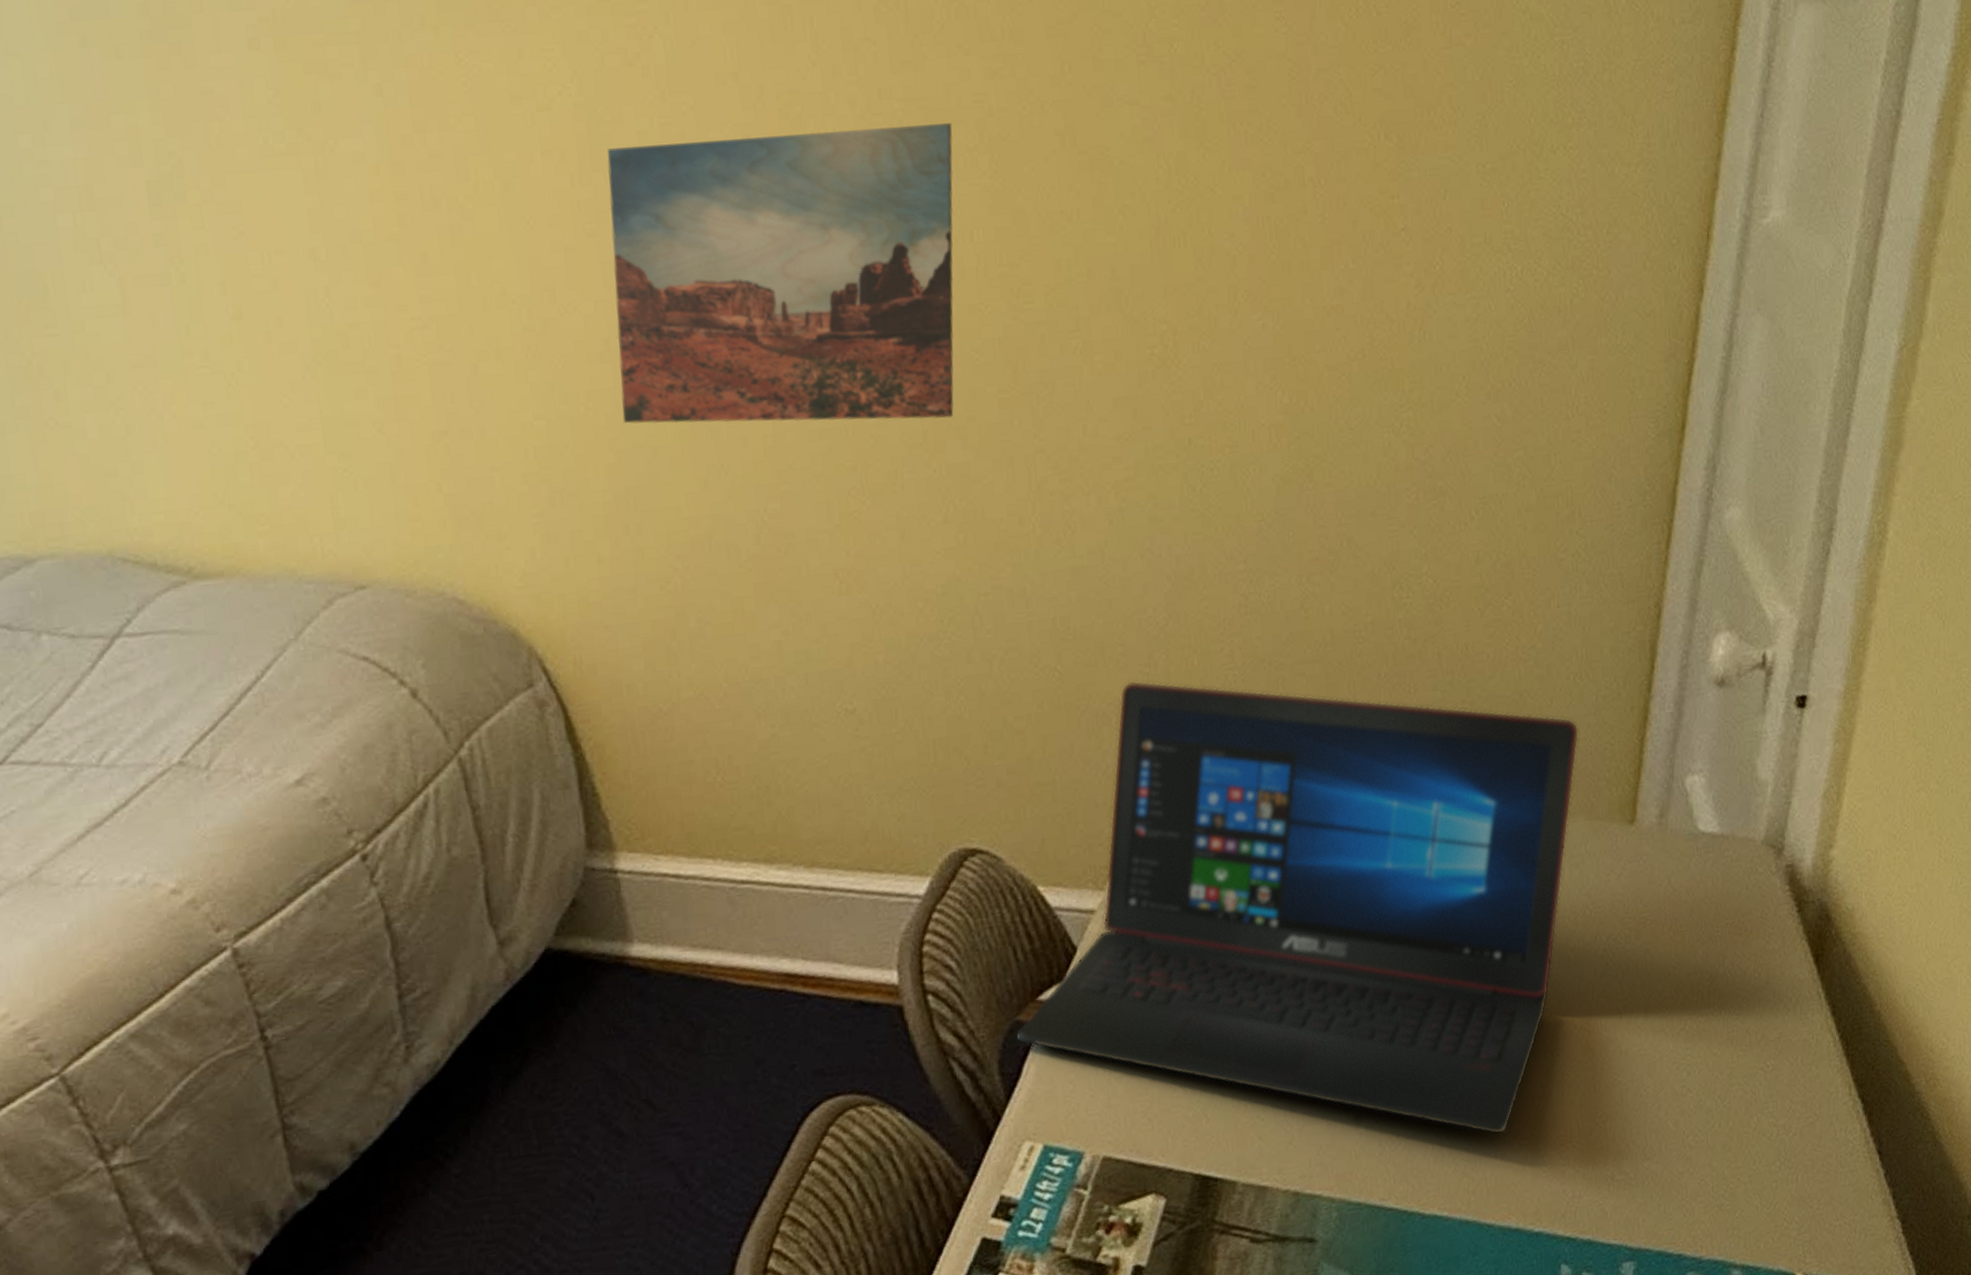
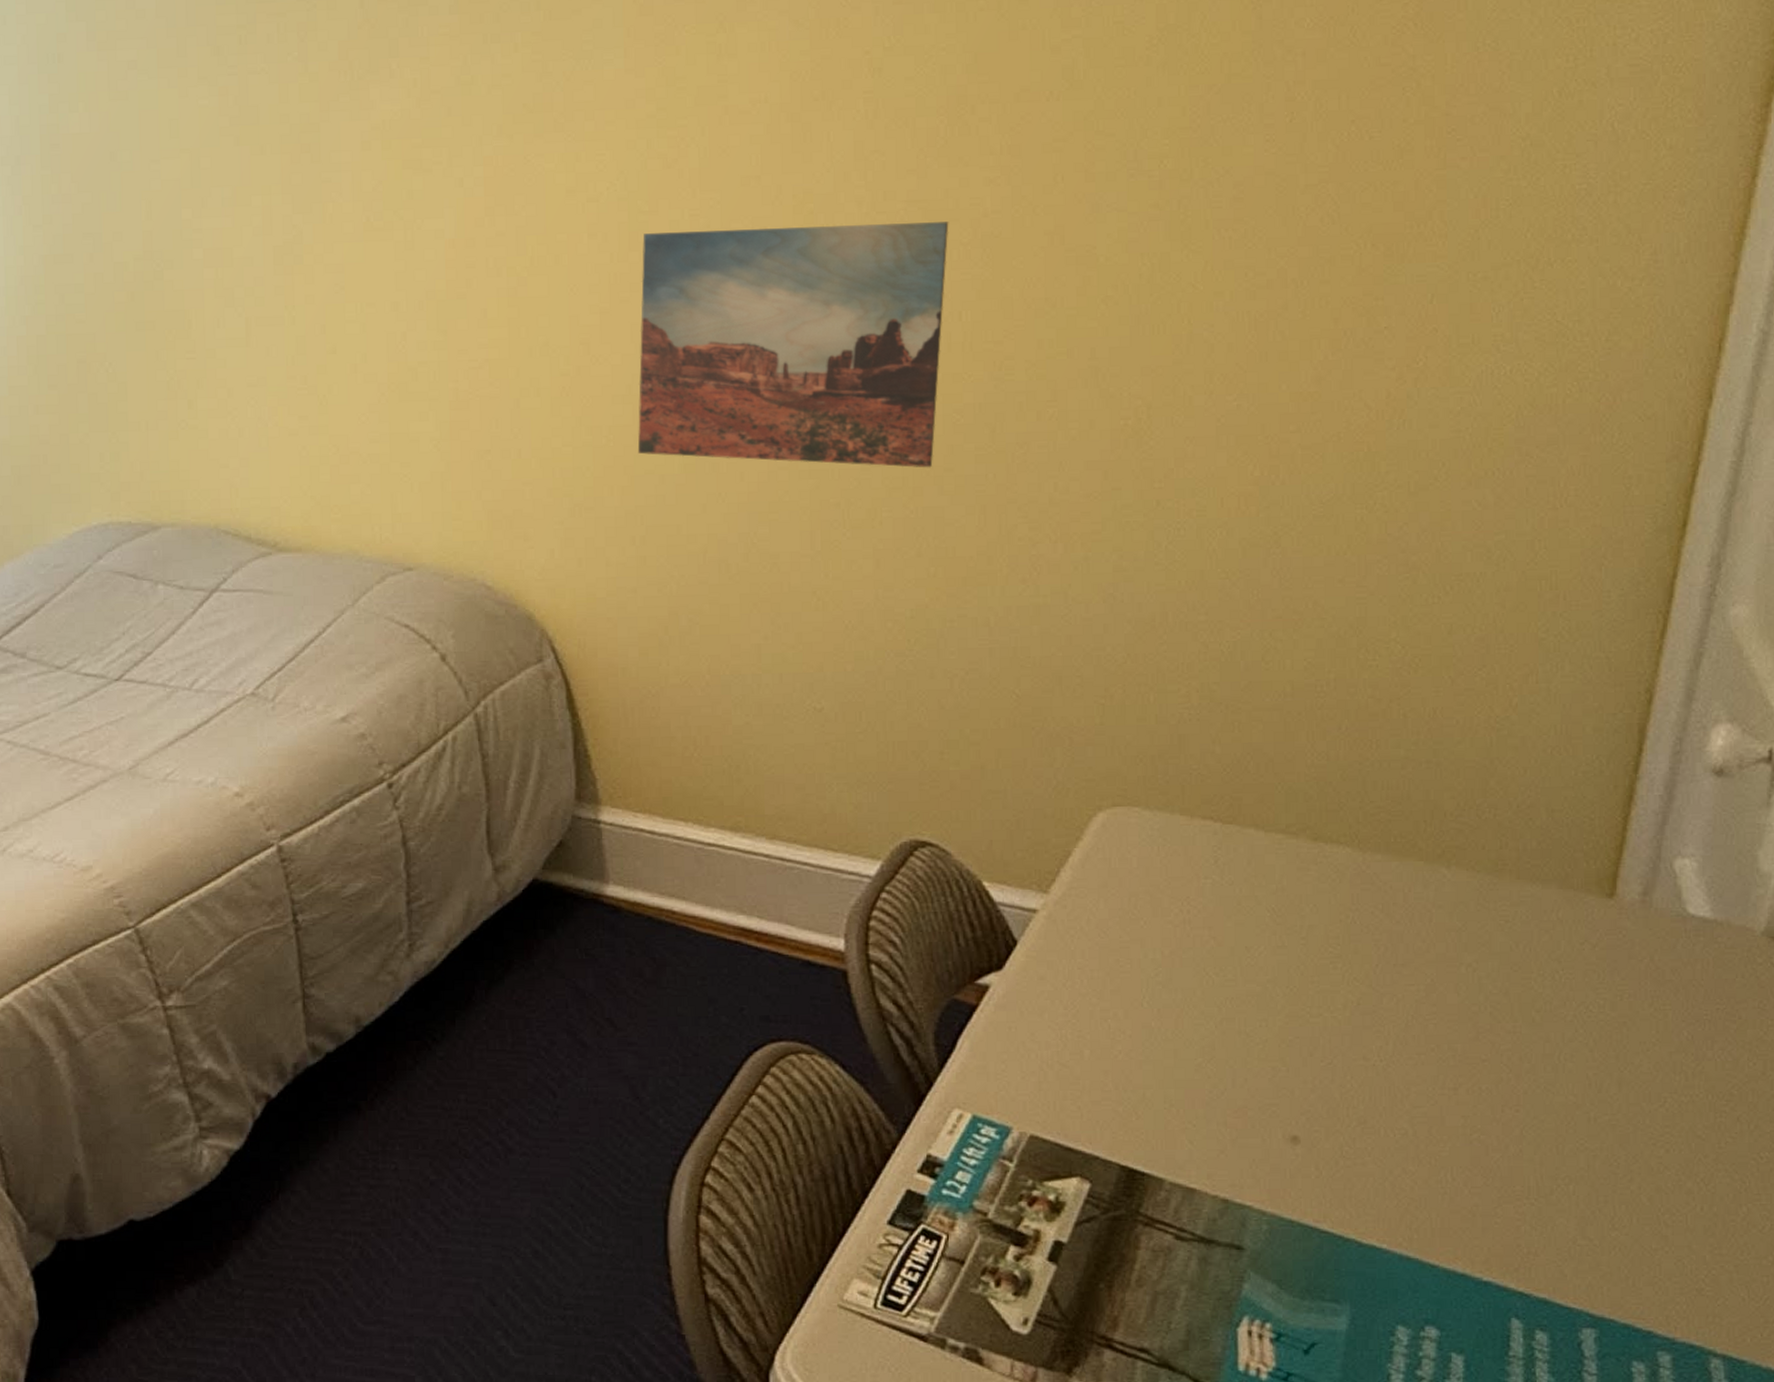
laptop: present [1016,680,1579,1135] -> none [953,709,1555,1178]

